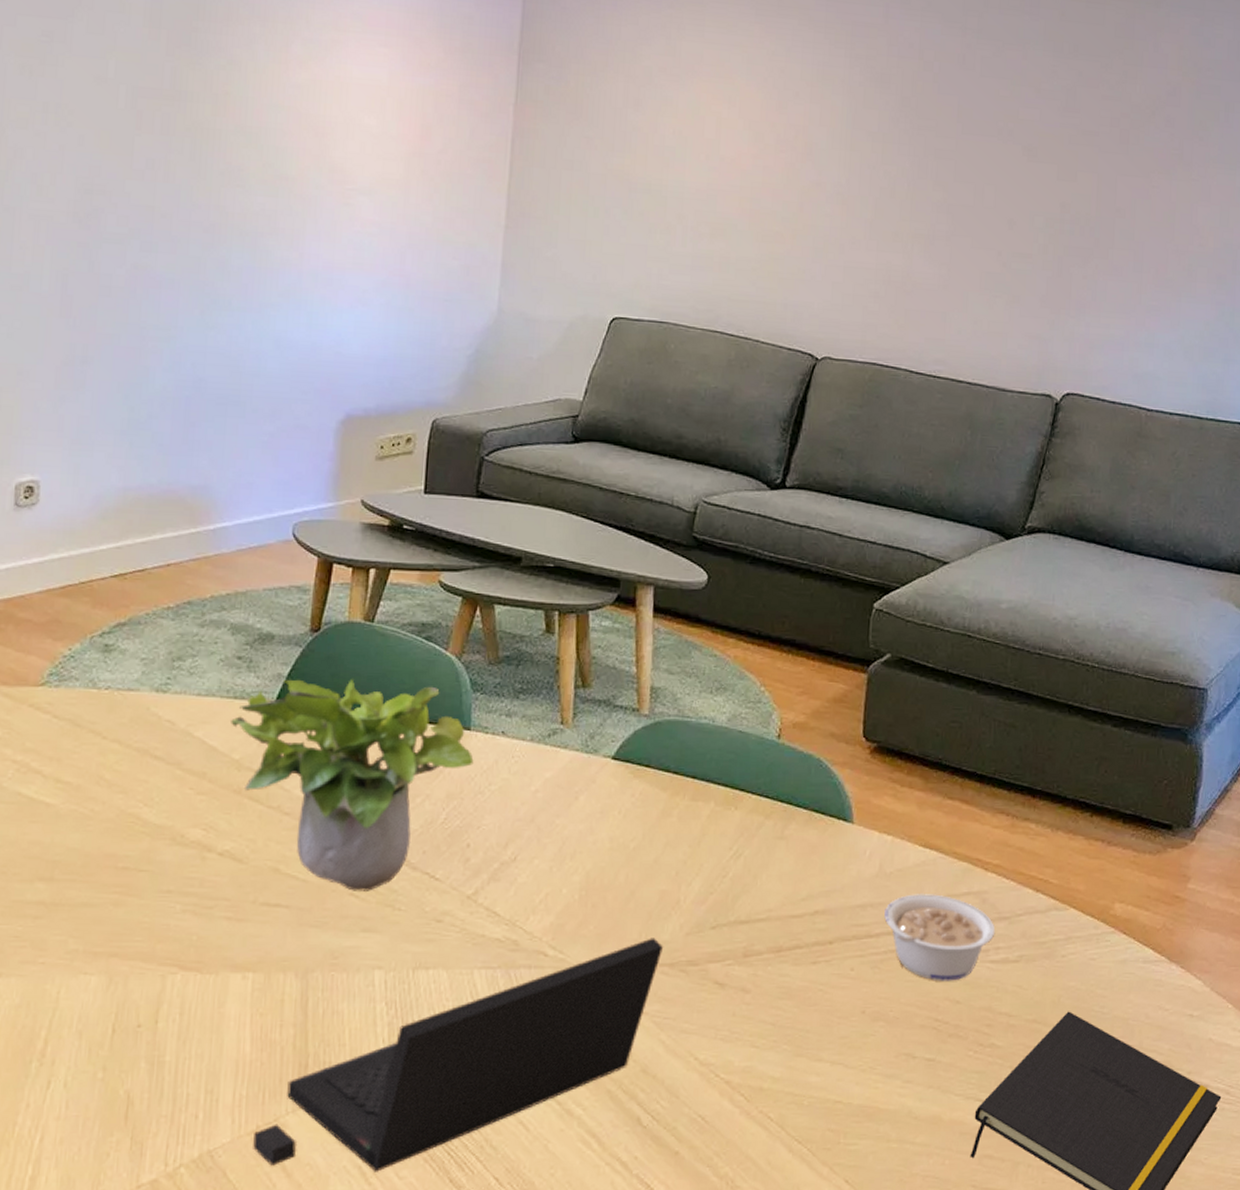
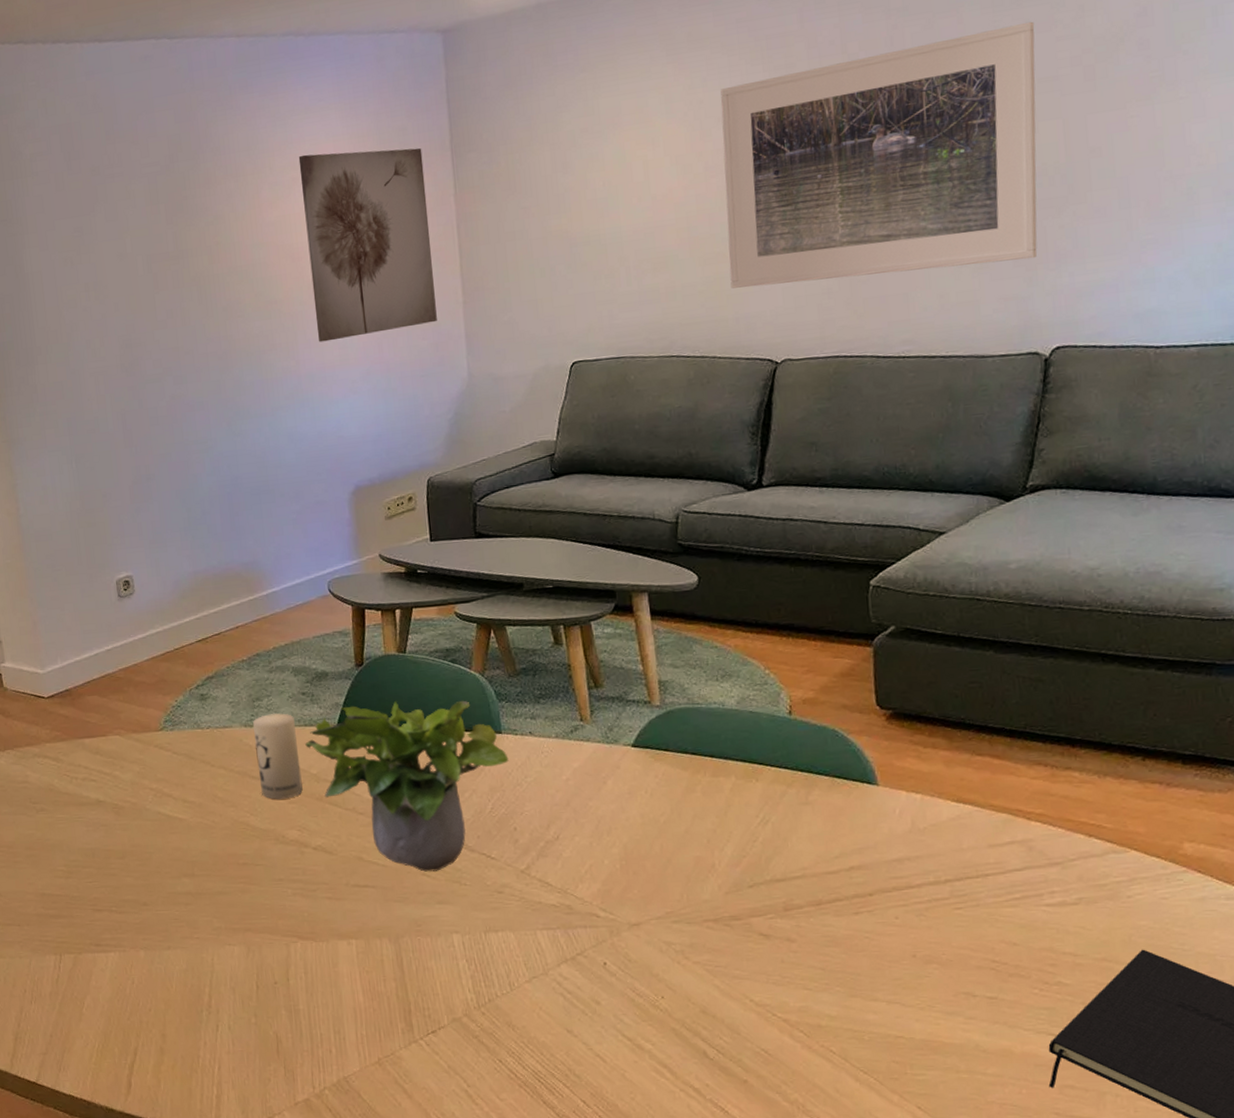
candle: none [163,679,223,788] -> present [253,713,303,799]
laptop computer: present [253,938,664,1172] -> none [377,898,706,1095]
wall art: none [331,16,487,242] -> present [298,148,437,342]
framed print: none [784,63,1086,303] -> present [720,21,1038,289]
legume: present [884,892,996,981] -> none [923,844,1048,926]

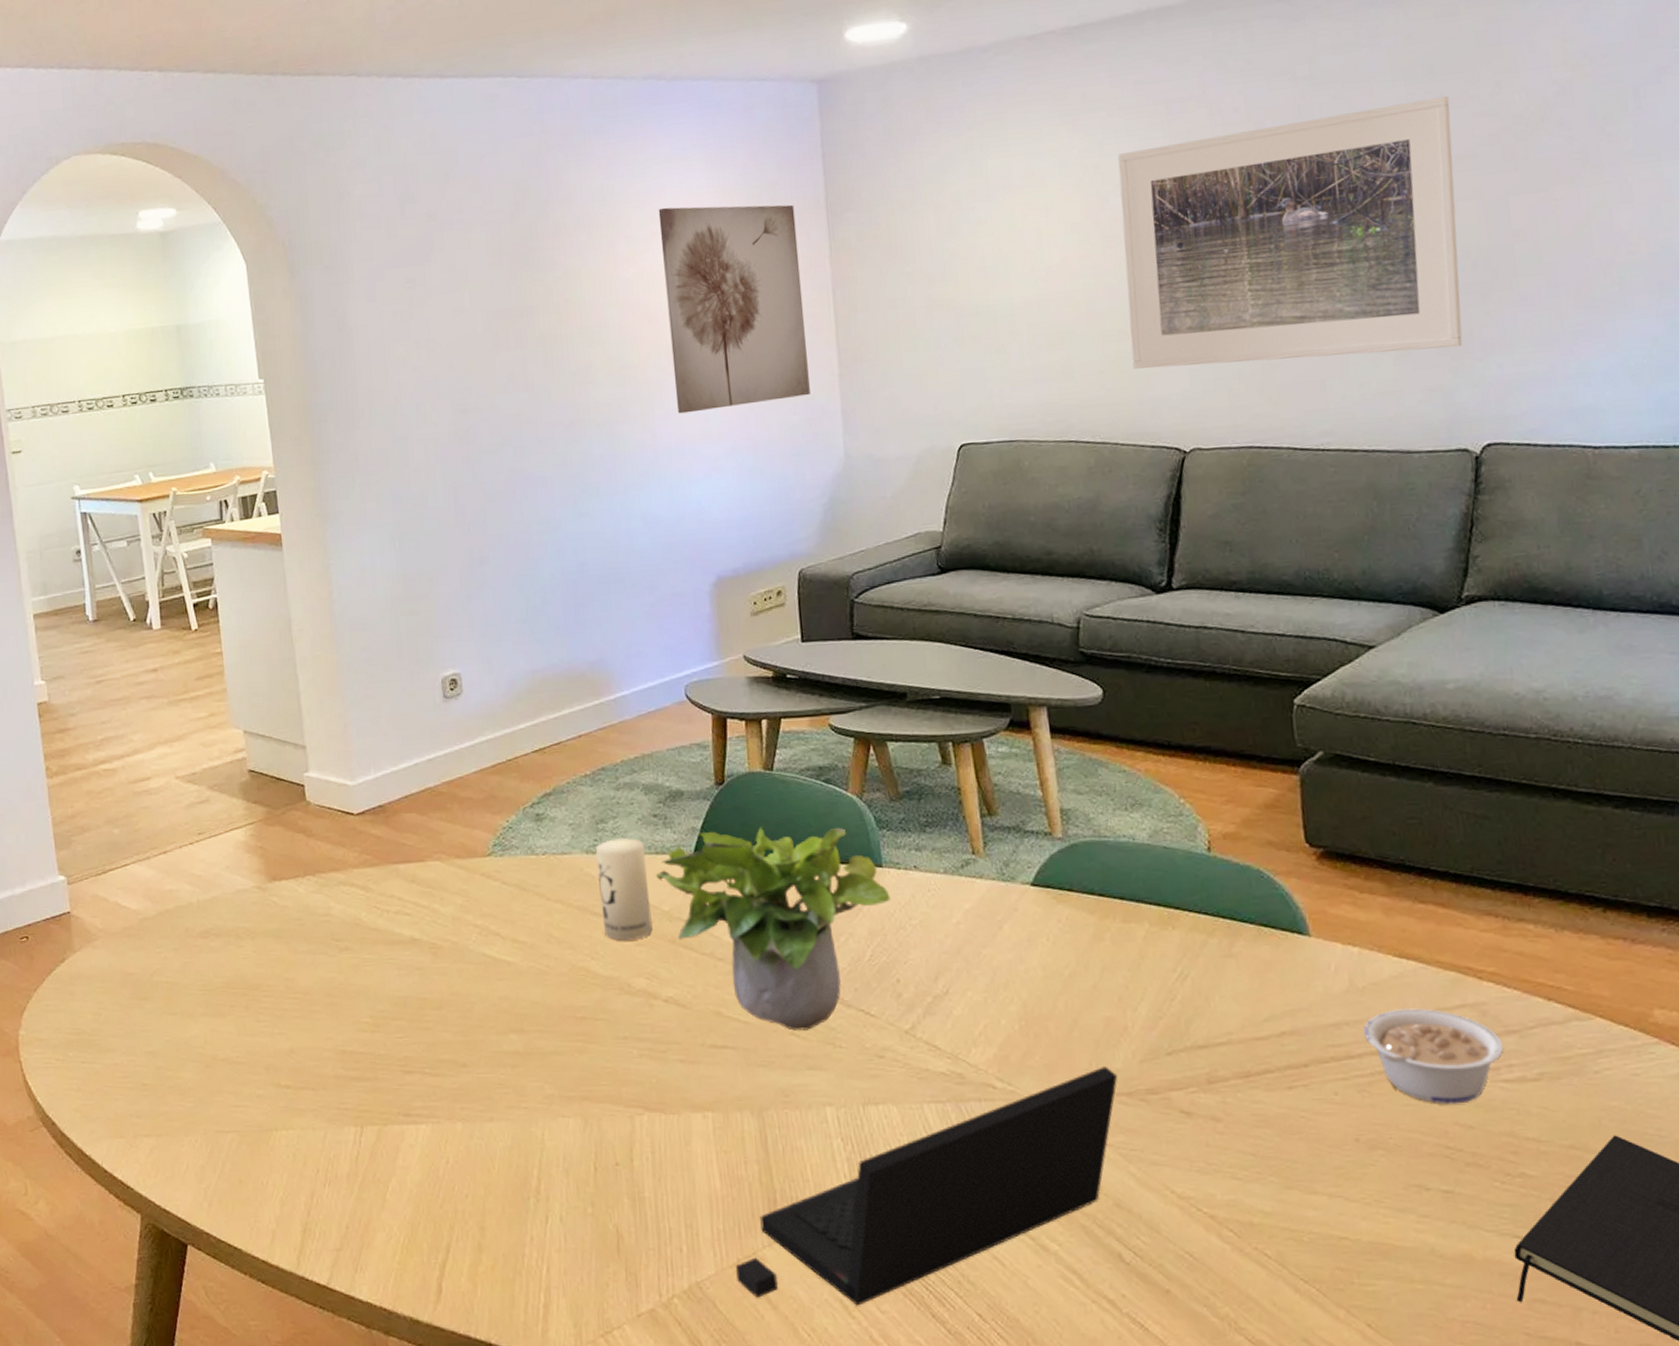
laptop computer: none [377,898,706,1095] -> present [736,1066,1118,1306]
legume: none [923,844,1048,926] -> present [1363,1007,1504,1104]

